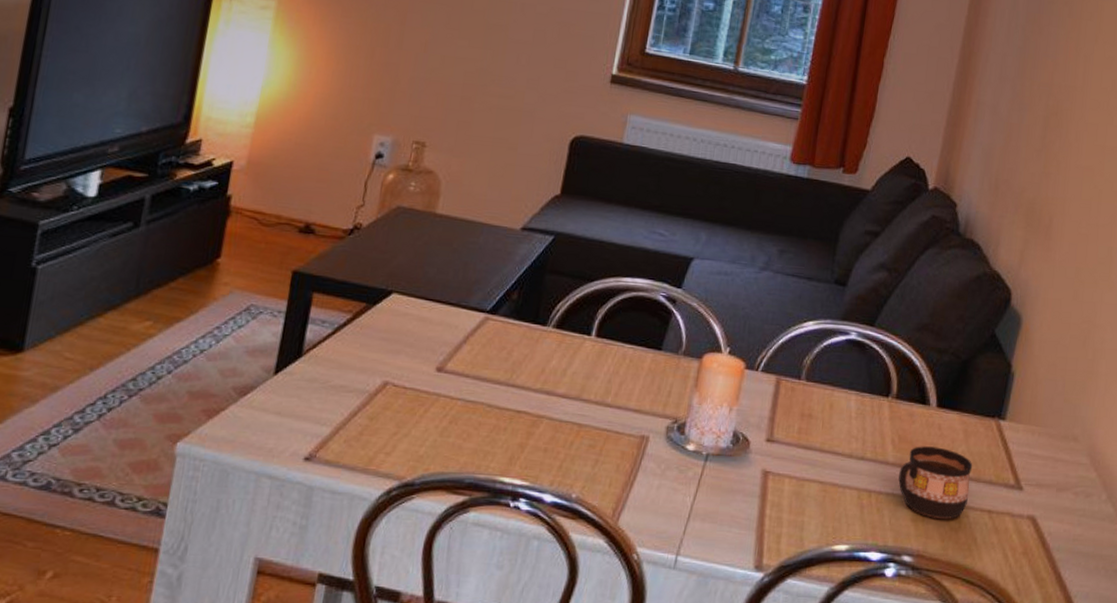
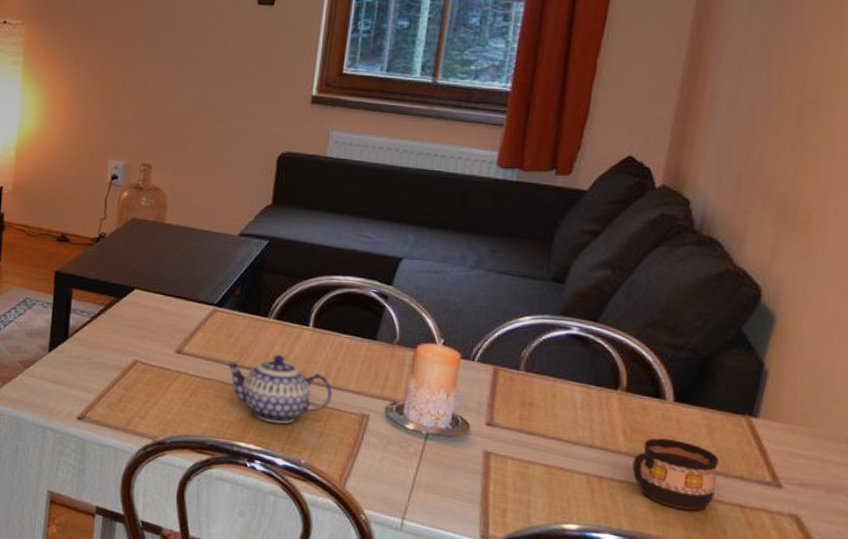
teapot: none [493,370,612,453] -> present [225,354,333,424]

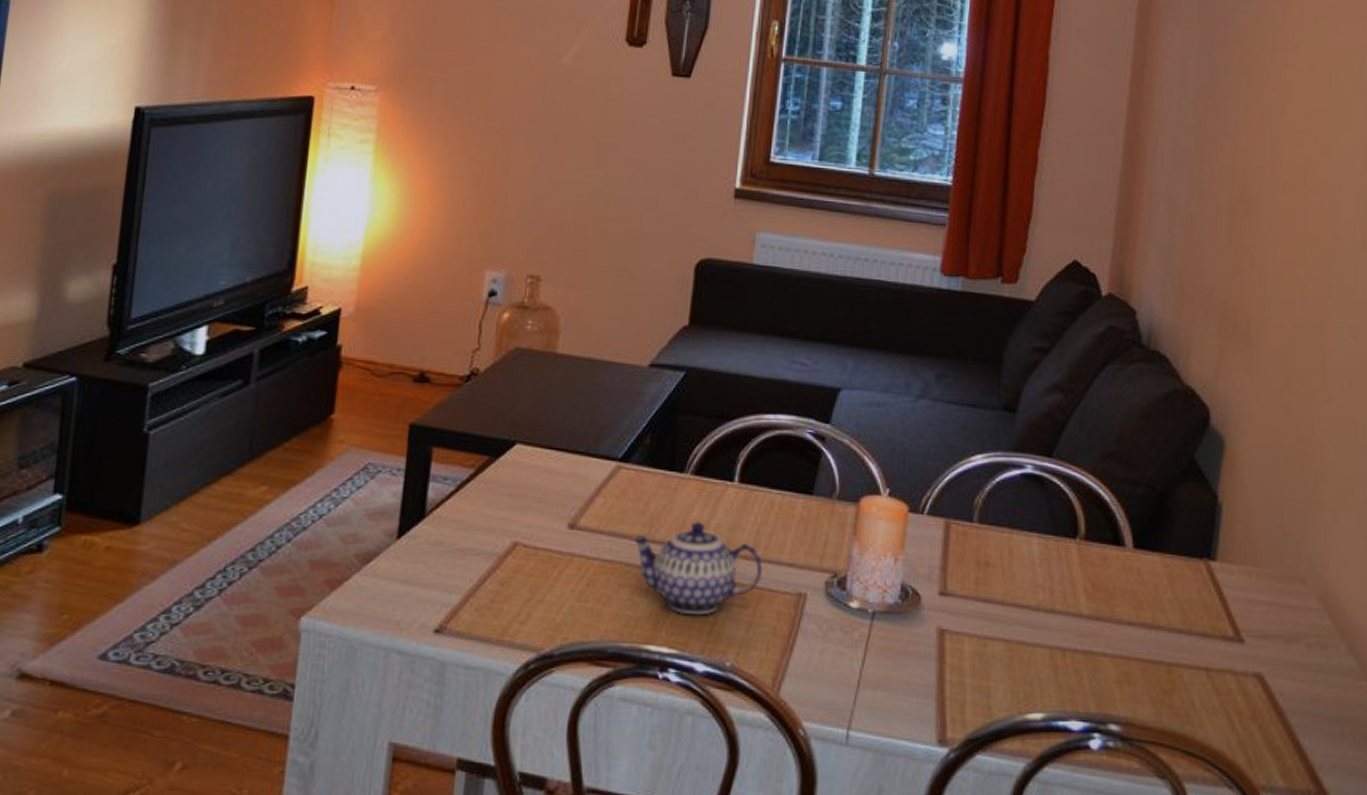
cup: present [632,438,720,510] -> none [1096,594,1182,679]

